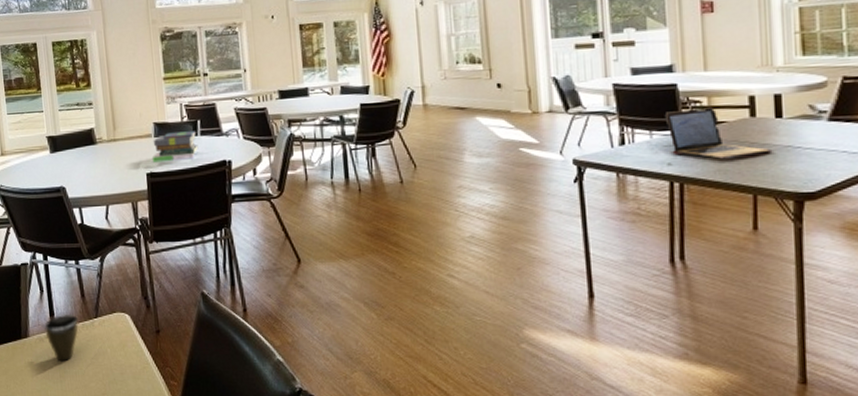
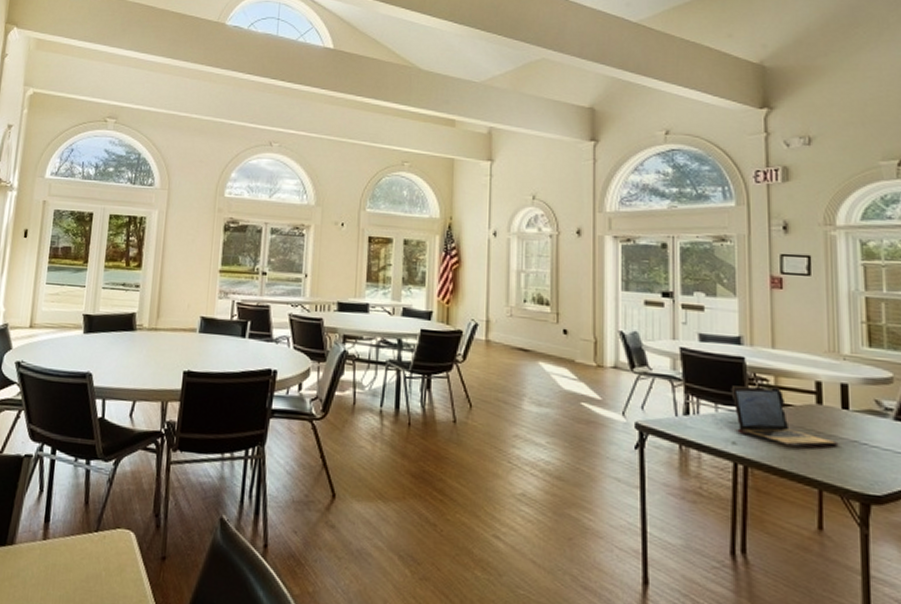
cup: present [44,314,79,361] -> none [34,521,76,580]
books: present [151,131,199,163] -> none [192,330,245,363]

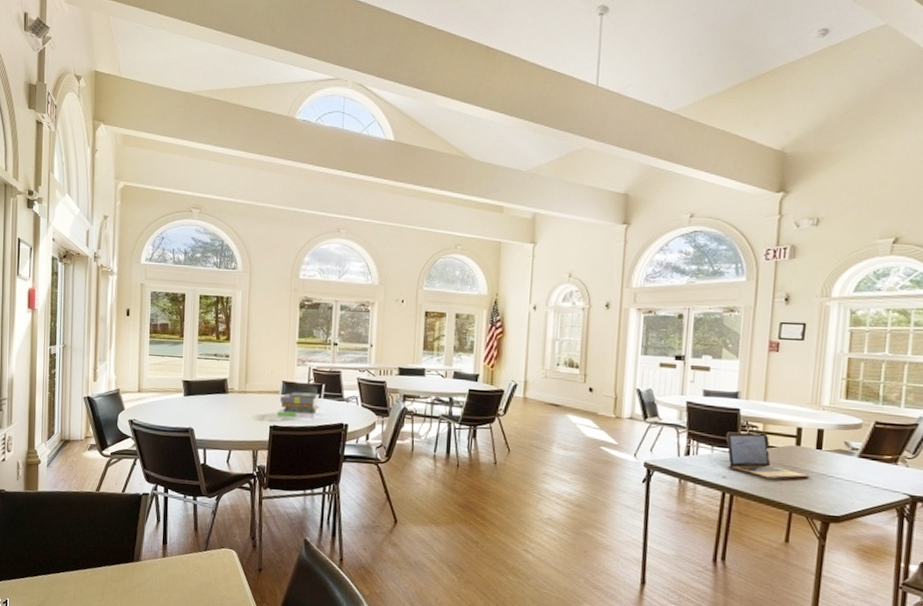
books: none [192,330,245,363] -> present [276,392,320,419]

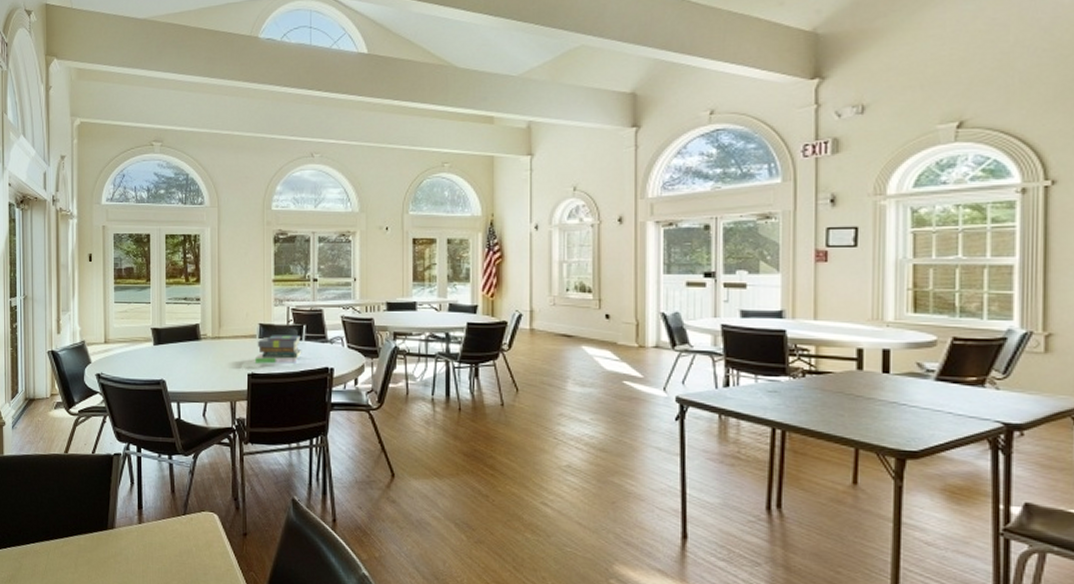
laptop: present [726,431,811,481] -> none [771,355,878,412]

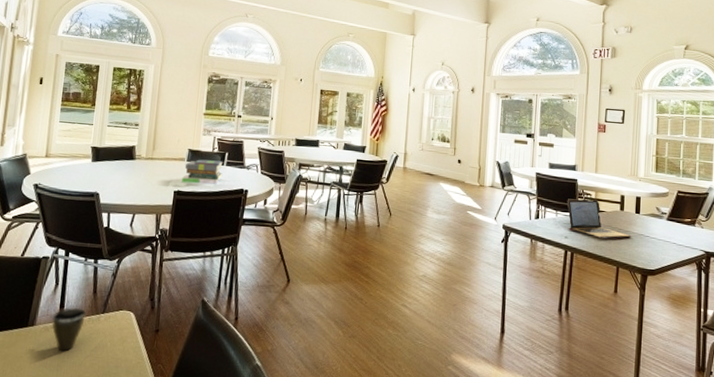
cup: none [132,508,166,556] -> present [51,307,86,351]
laptop: none [771,355,878,412] -> present [567,198,632,240]

